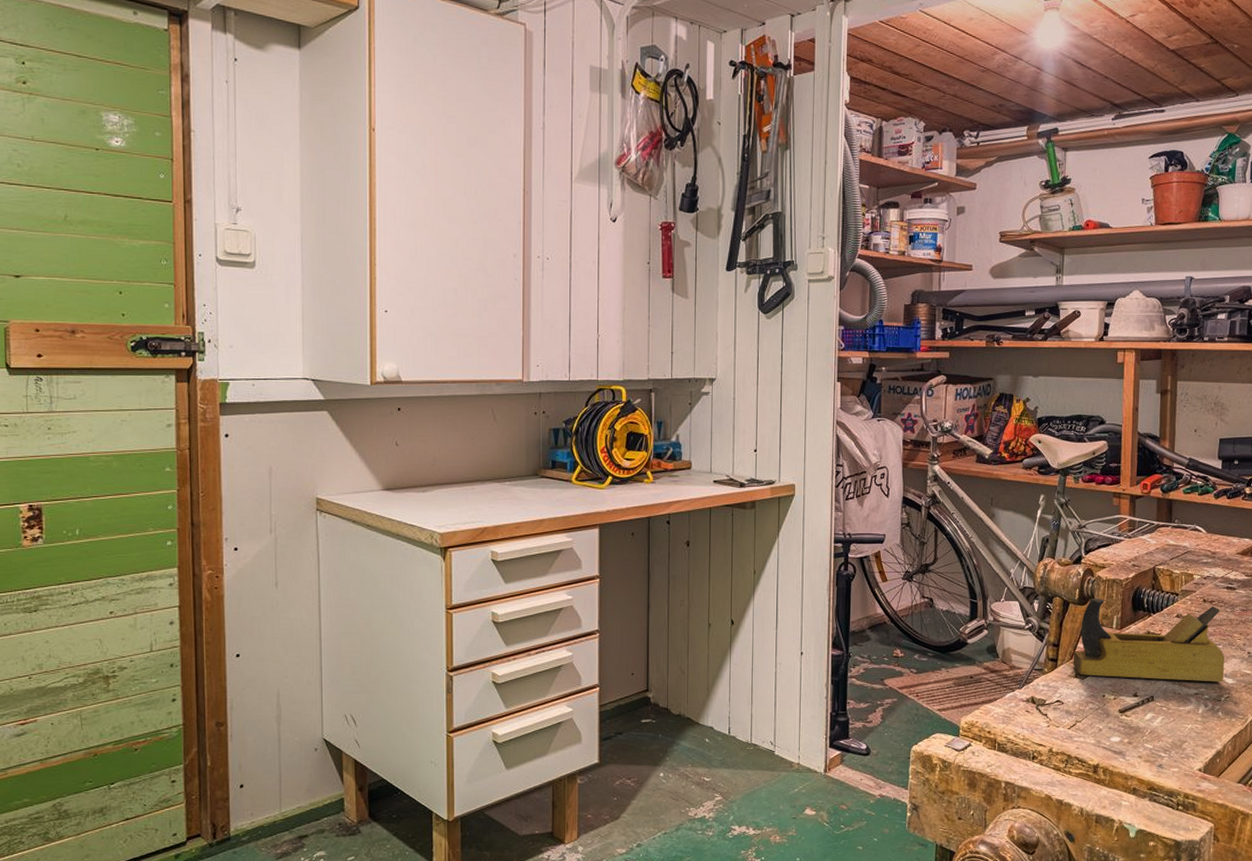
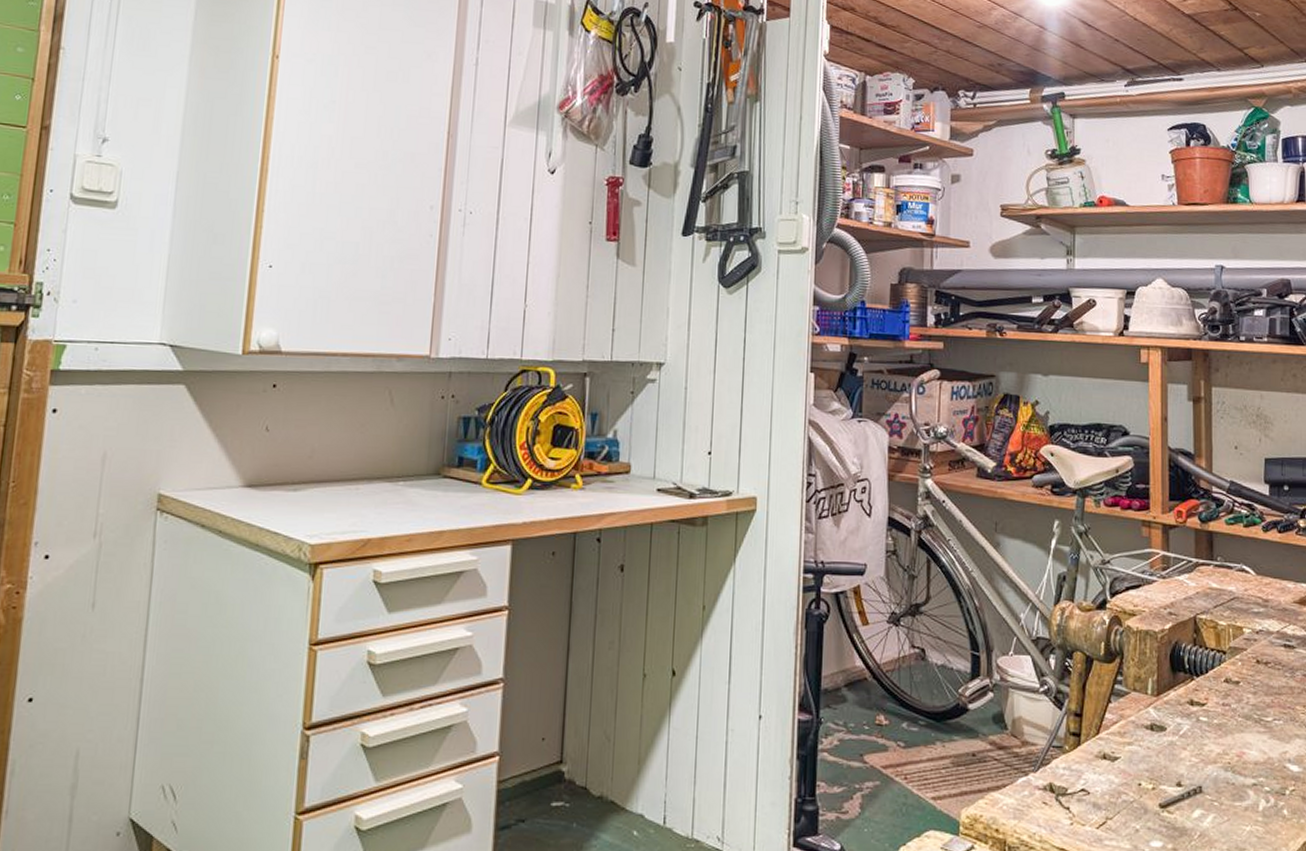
hand plane: present [1073,598,1225,682] -> none [1100,654,1287,770]

